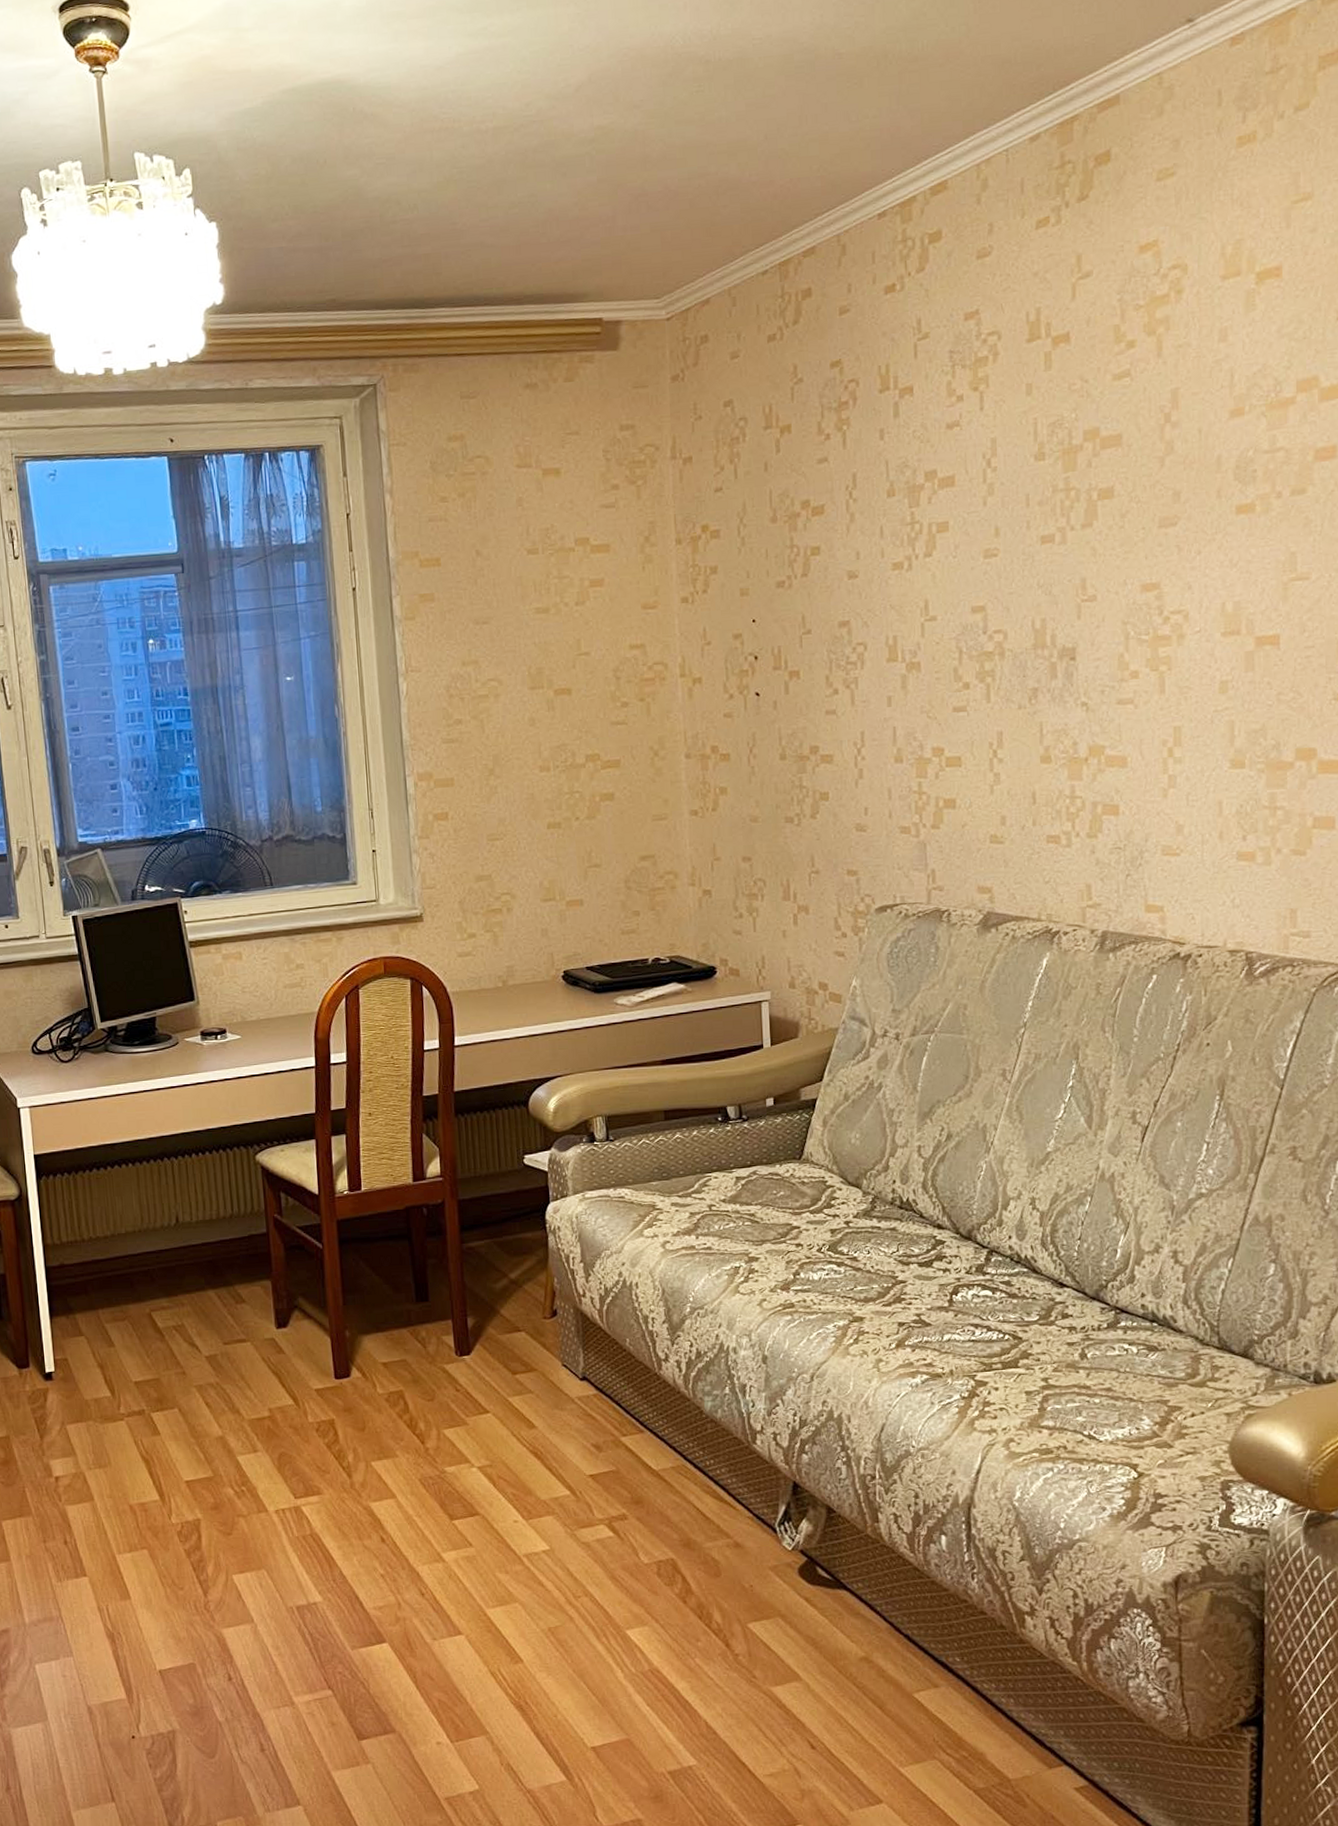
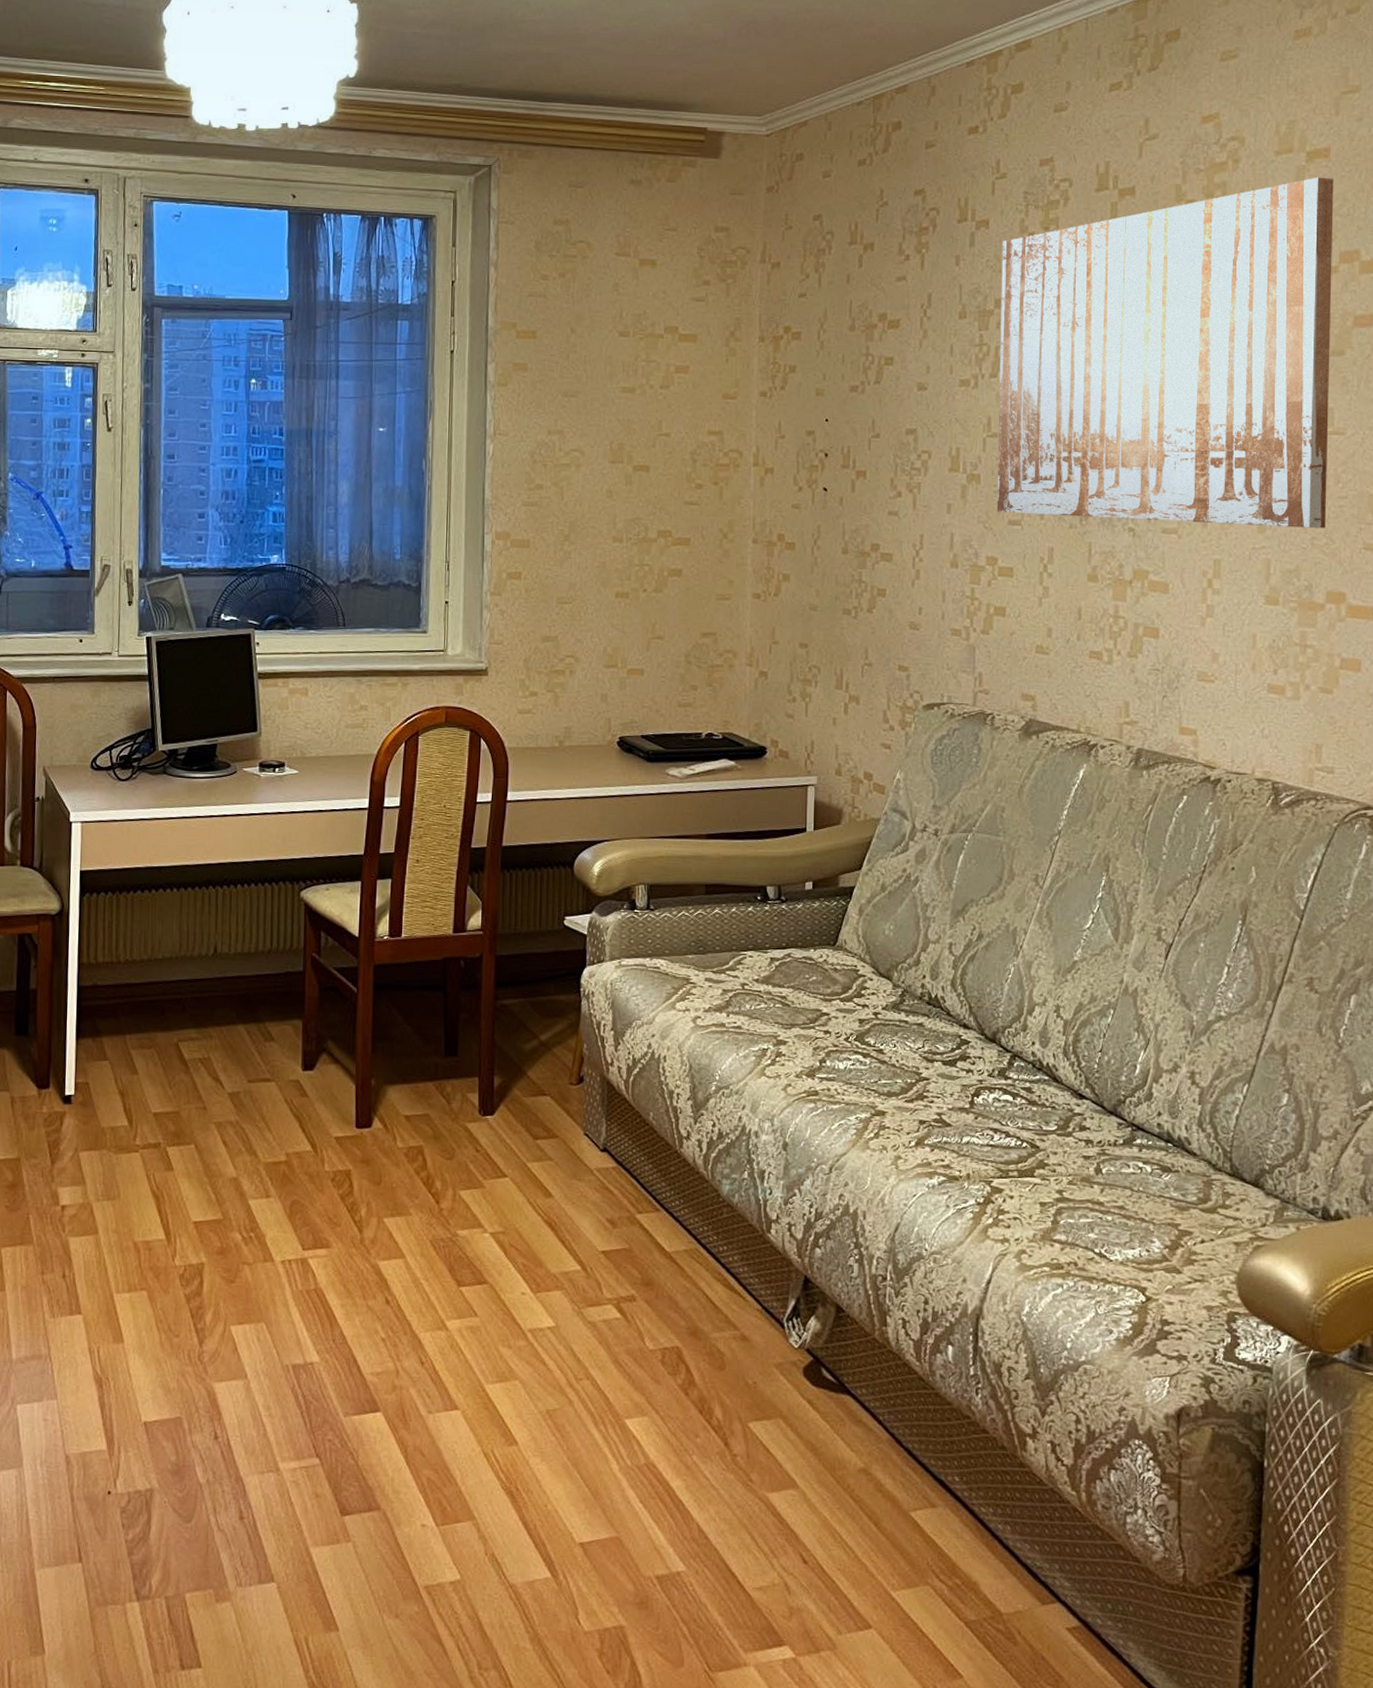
wall art: none [928,299,1293,700] -> present [996,177,1334,528]

